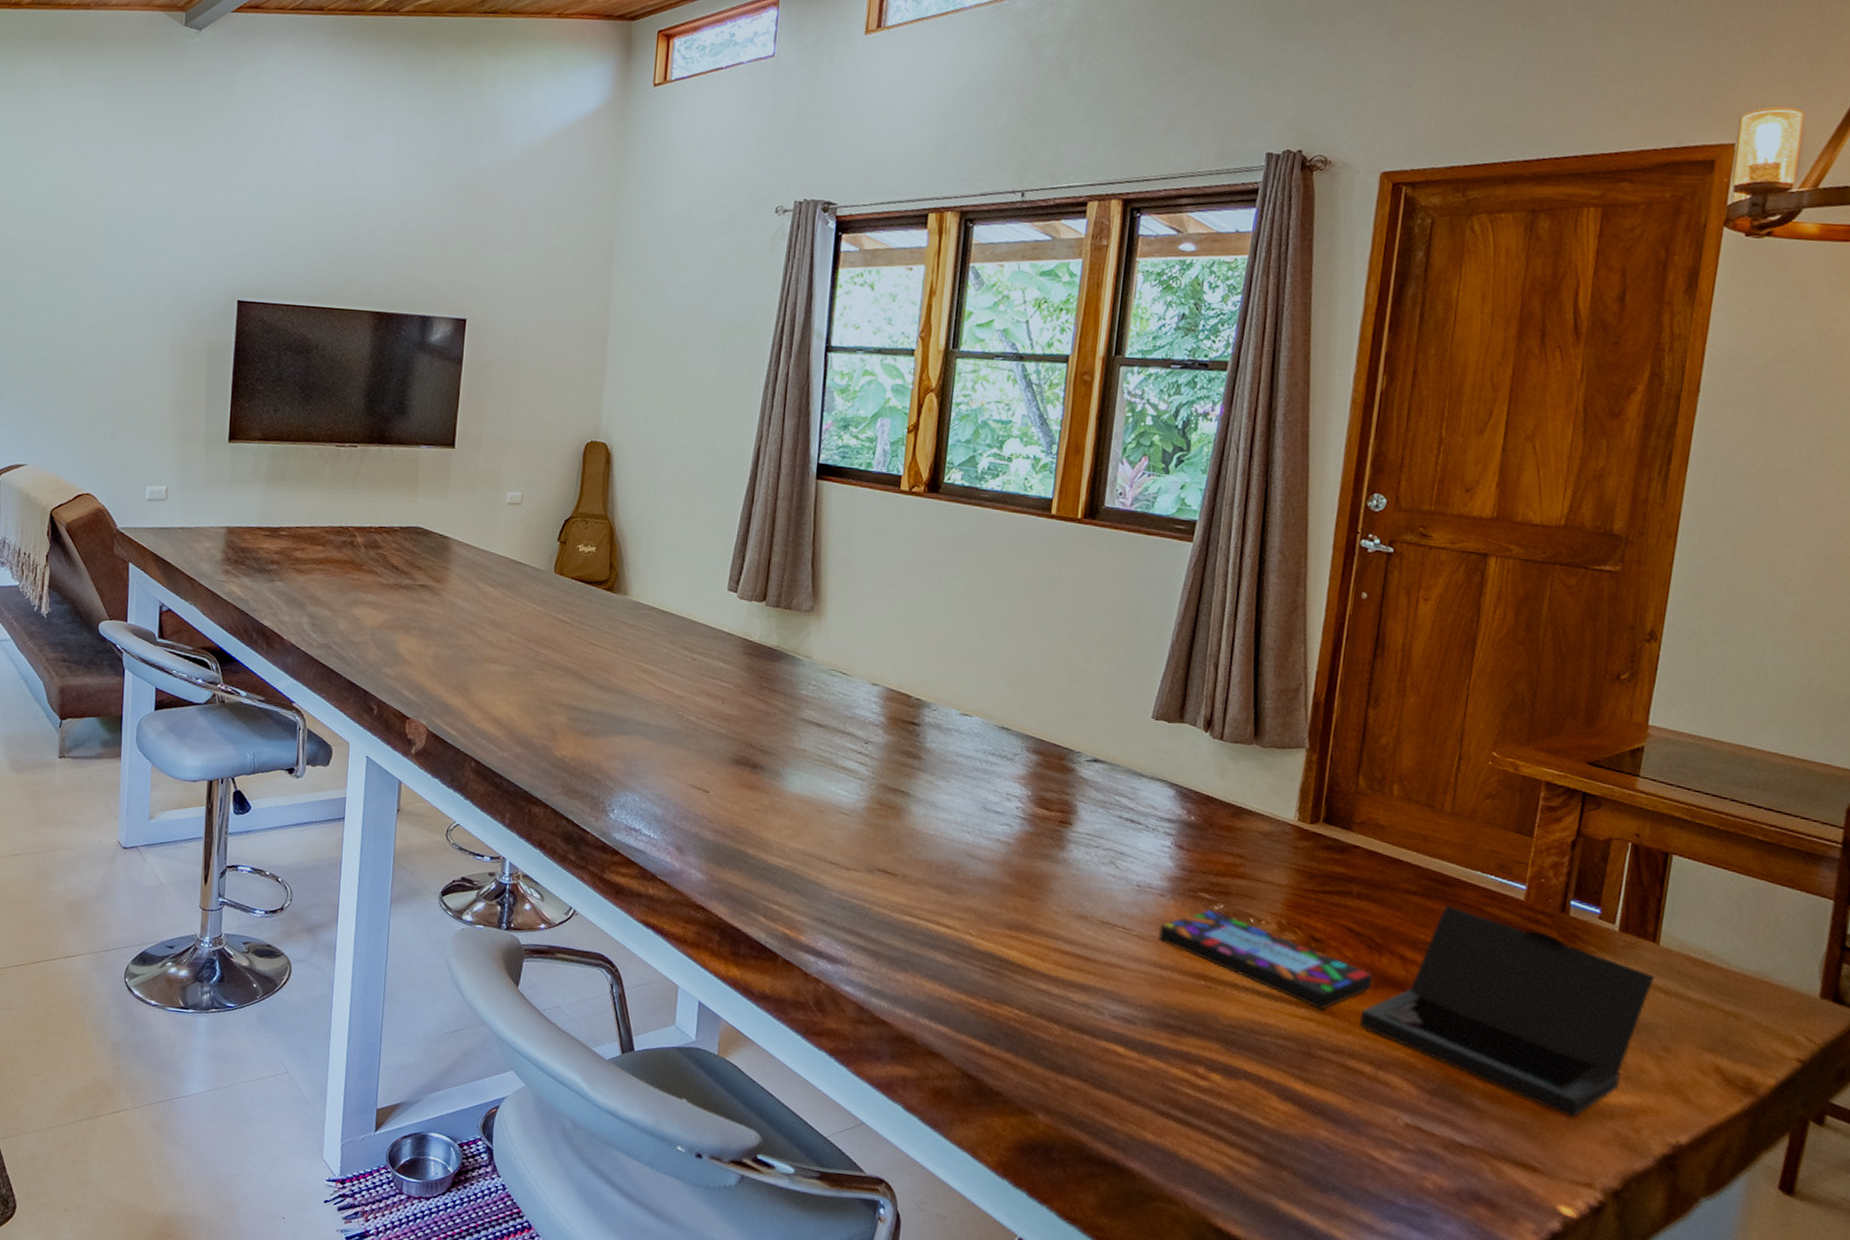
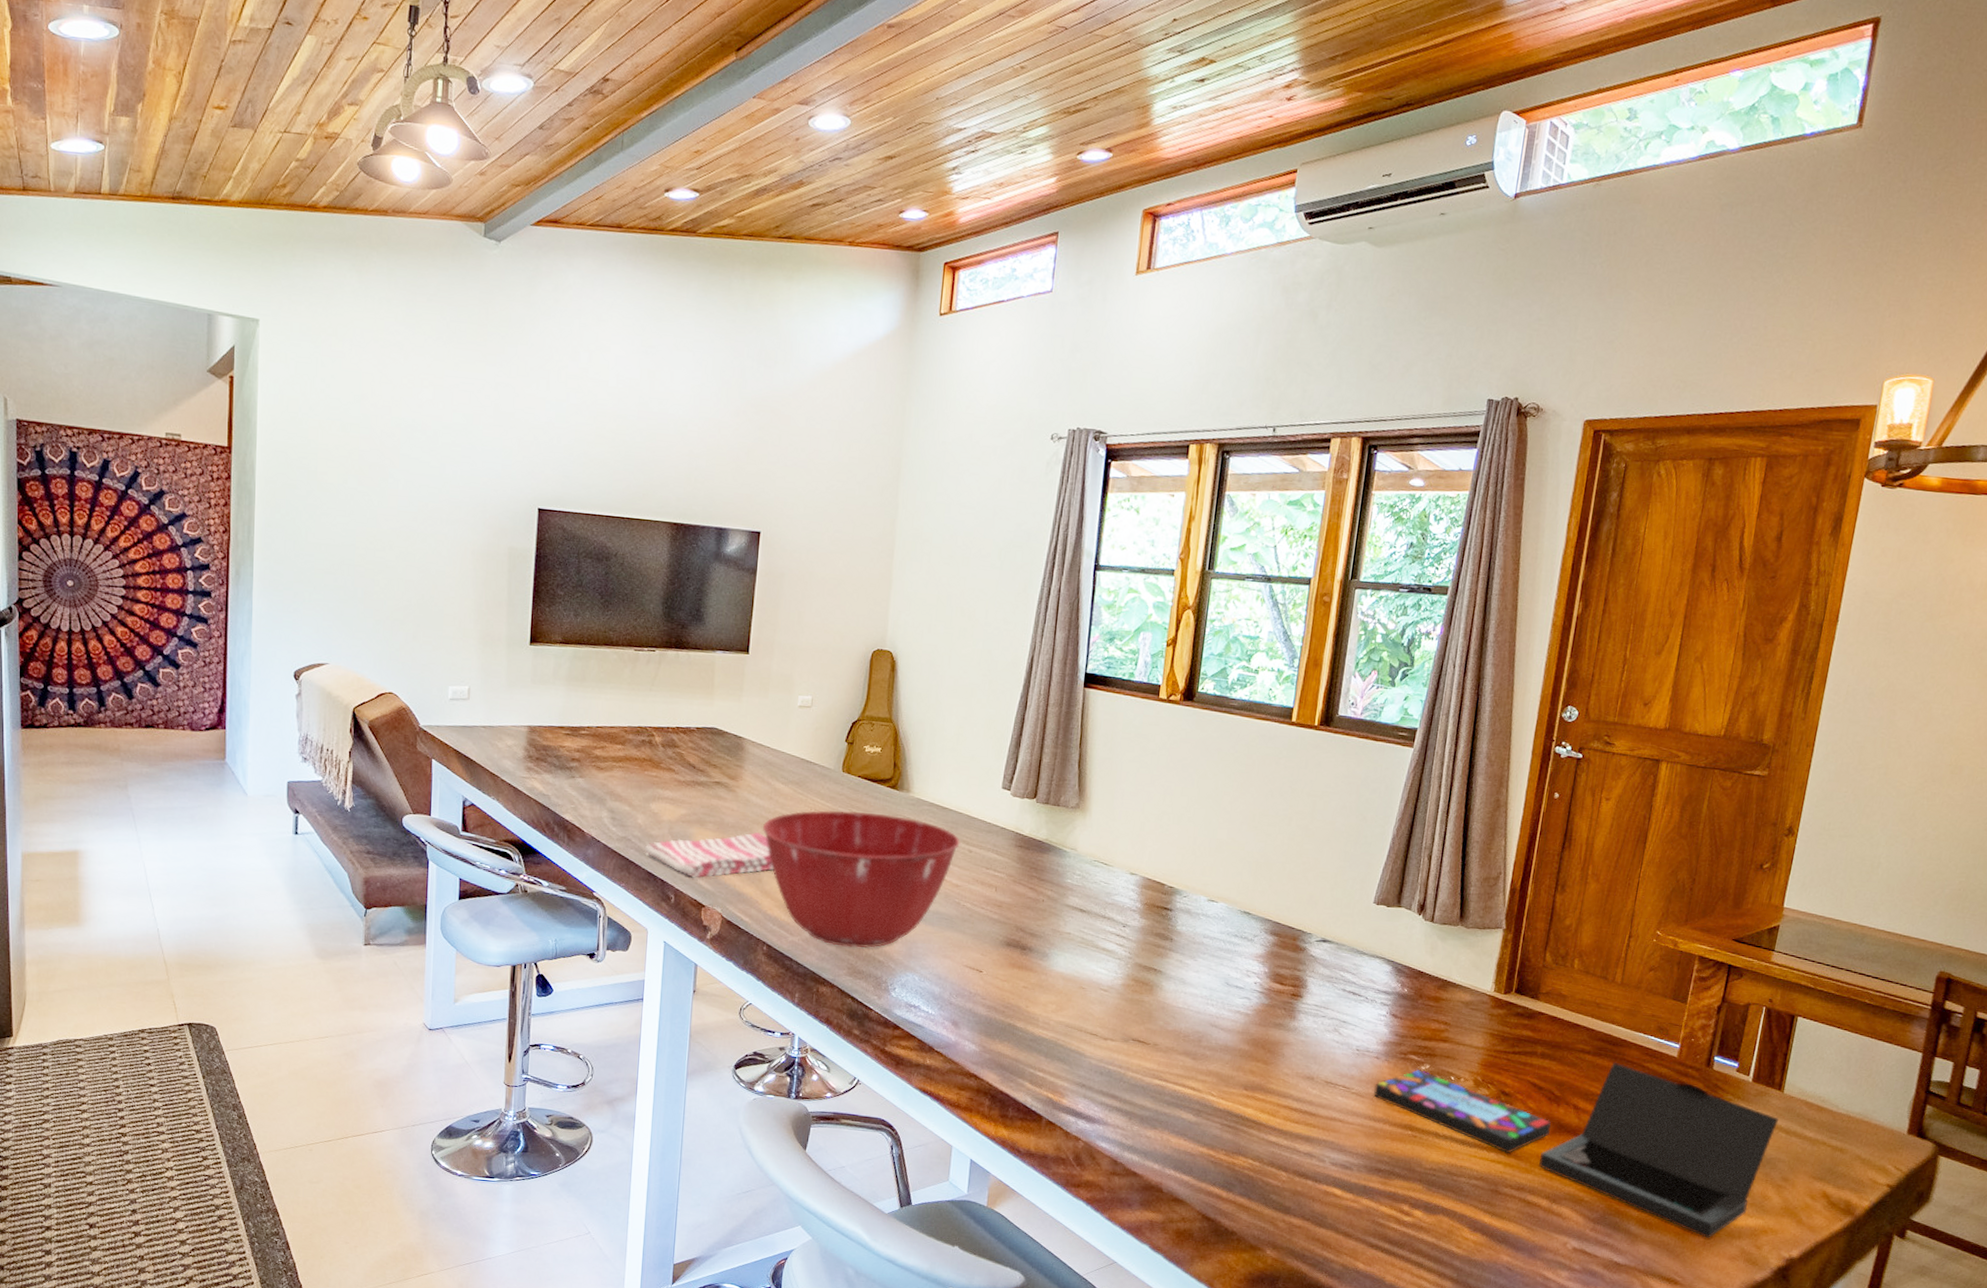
dish towel: none [345,639,482,689] -> present [644,832,773,879]
mixing bowl: none [470,615,683,765] -> present [763,810,960,948]

